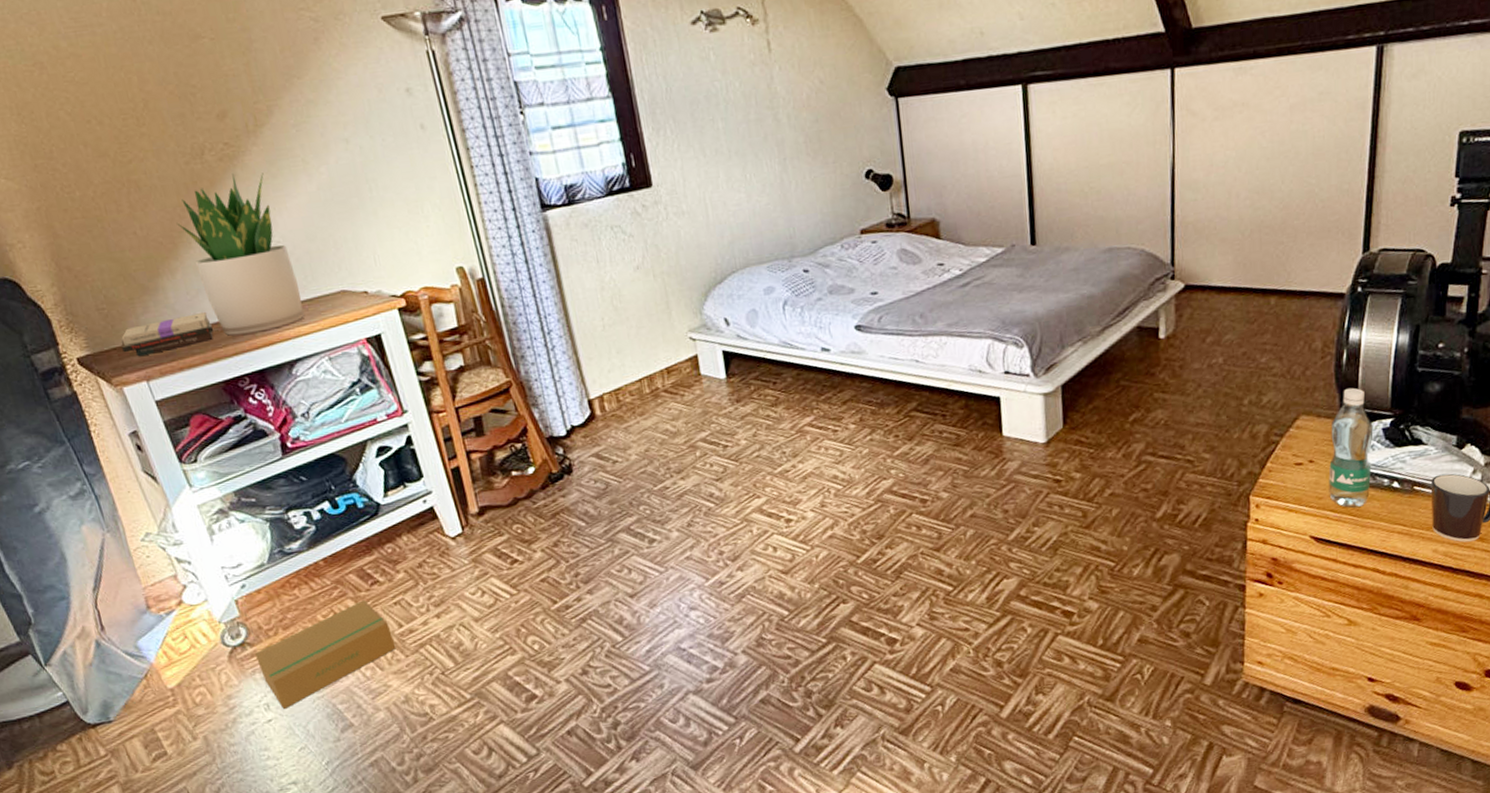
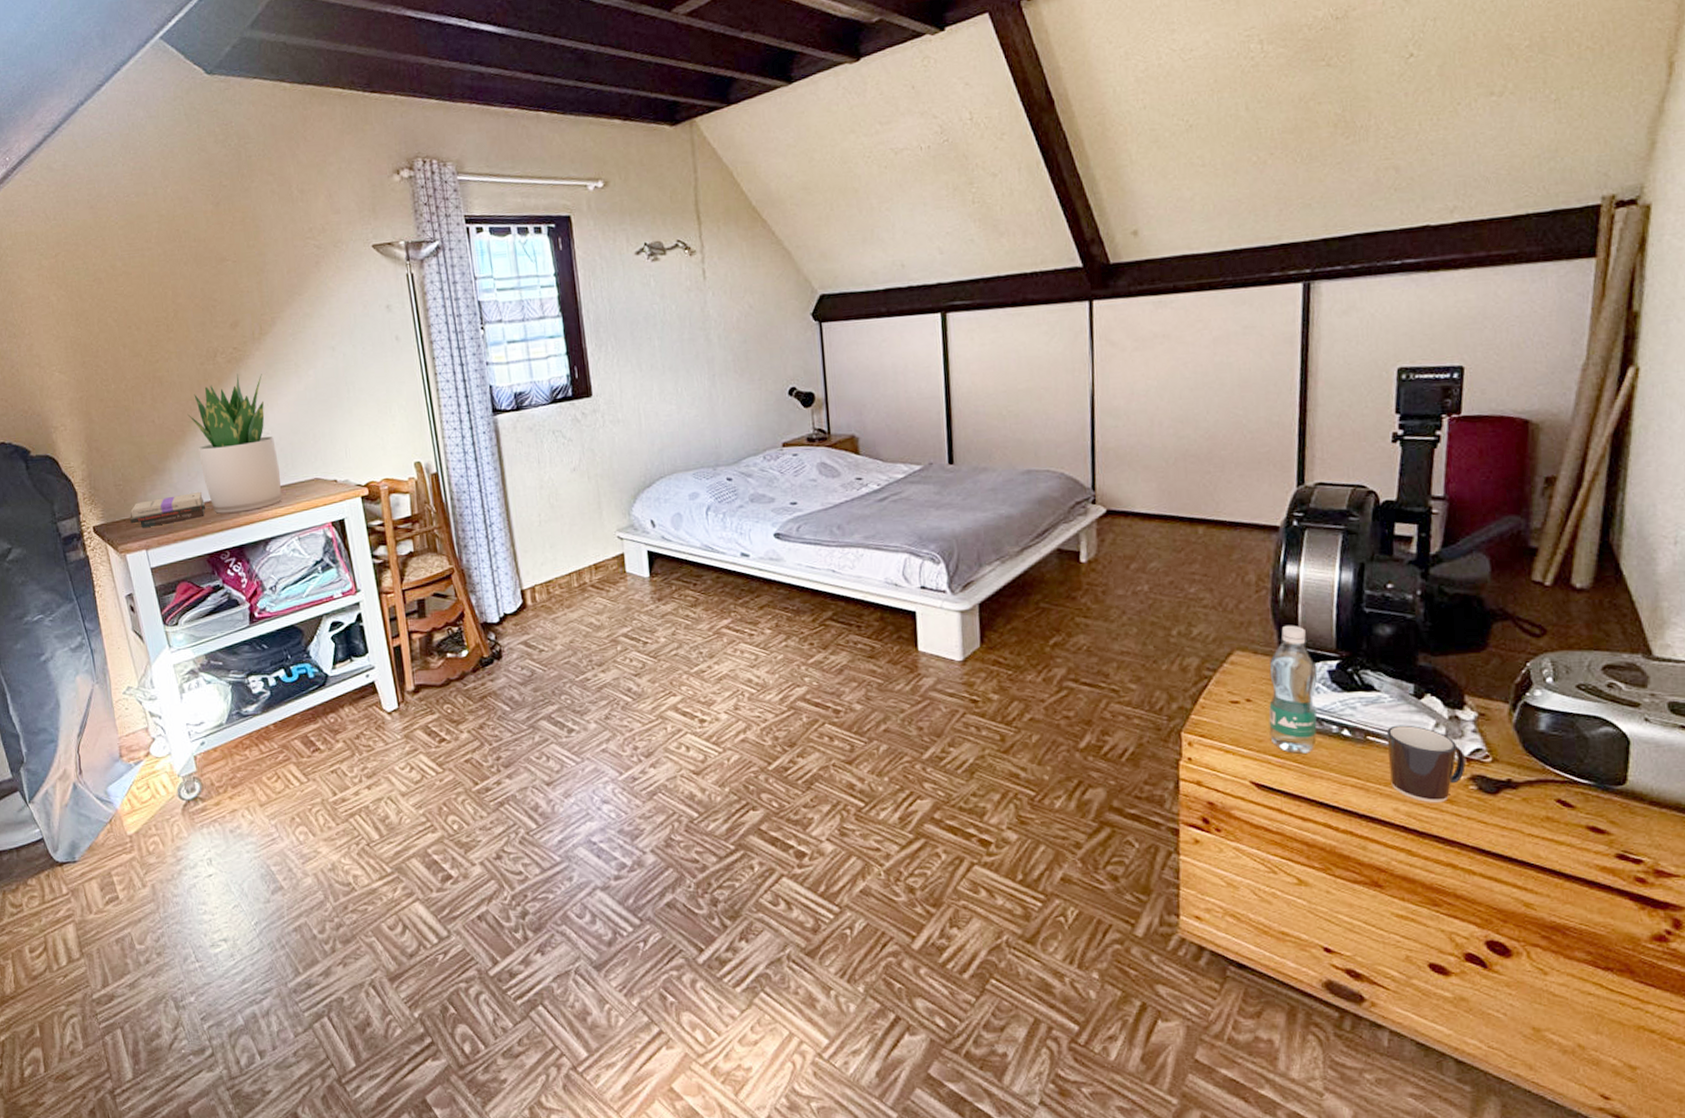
box: present [254,600,396,709] -> none [204,766,329,865]

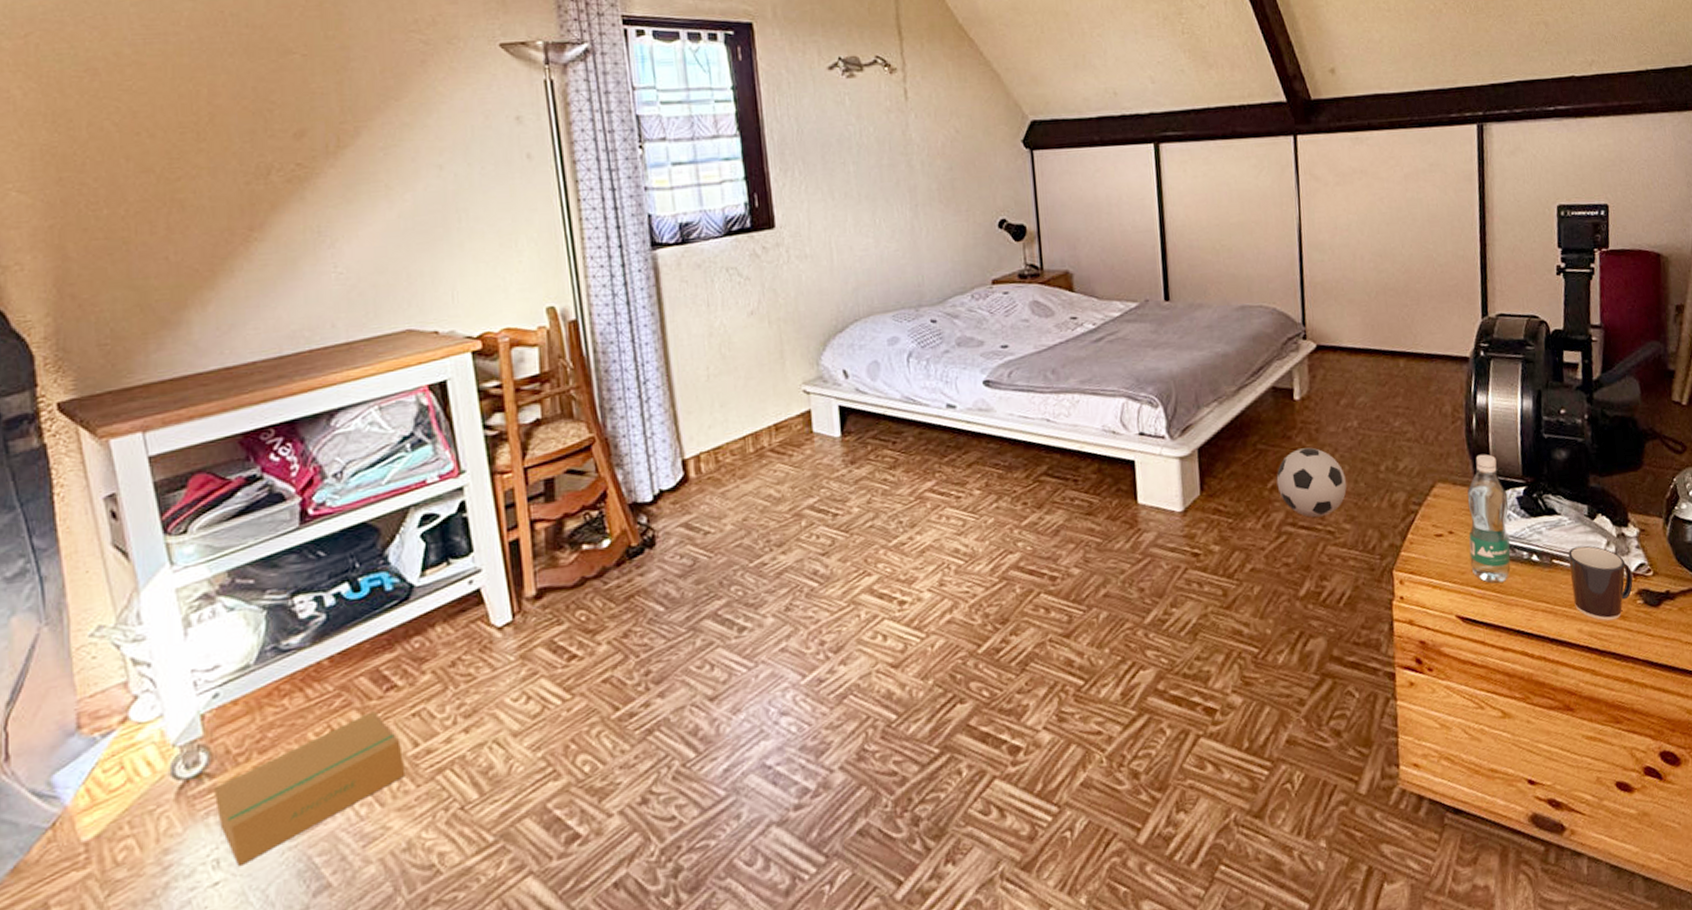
books: present [130,491,205,528] -> none [119,350,240,403]
planter: present [187,373,282,514] -> none [221,196,357,380]
box: none [204,766,329,865] -> present [212,711,406,866]
soccer ball: none [1059,608,1135,676] -> present [1276,447,1347,518]

